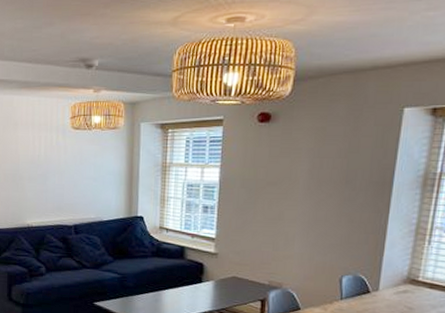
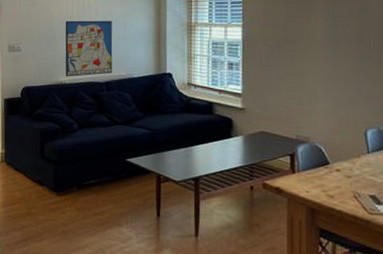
wall art: none [32,159,82,220] -> present [65,20,113,77]

